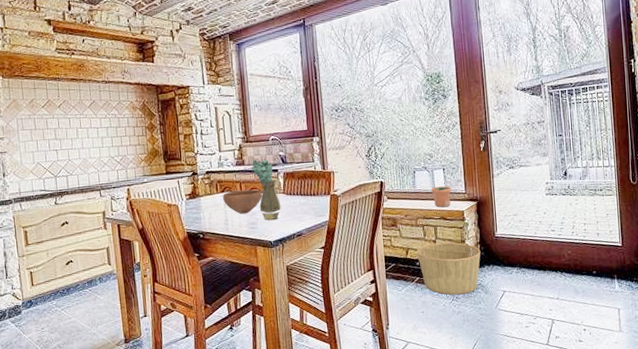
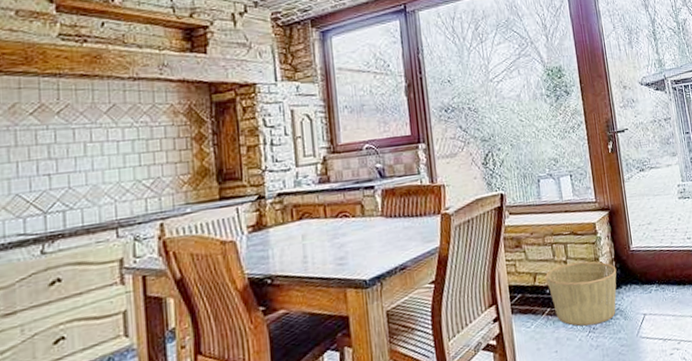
bowl: present [223,189,262,214] -> none [300,213,354,248]
vase: present [251,157,281,220] -> none [339,171,379,253]
planter: present [431,186,451,208] -> none [558,195,581,221]

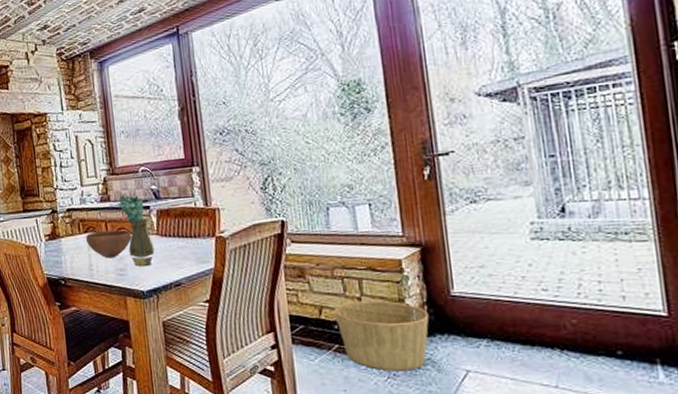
bowl: none [300,213,354,248] -> present [86,229,132,259]
vase: none [339,171,379,253] -> present [118,192,155,266]

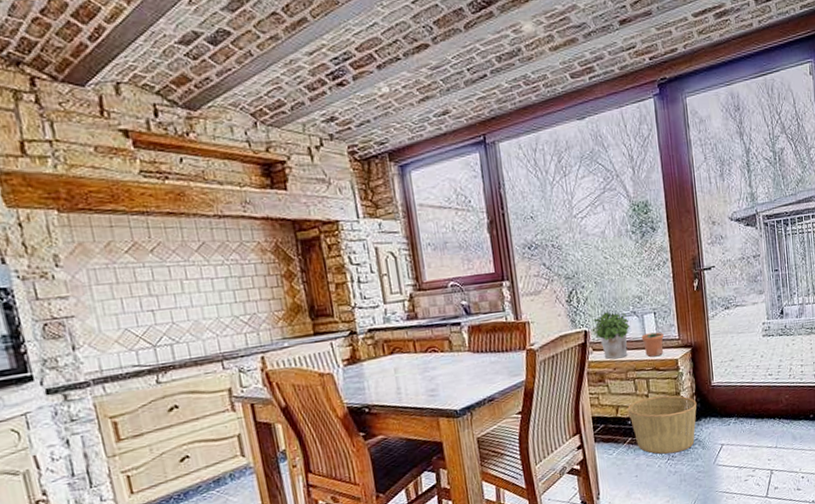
bowl: present [86,229,132,259] -> none [392,348,443,380]
vase: present [118,192,155,266] -> none [427,308,468,385]
potted plant: none [290,201,338,254] -> present [592,311,630,360]
planter: none [352,226,382,255] -> present [641,332,664,357]

